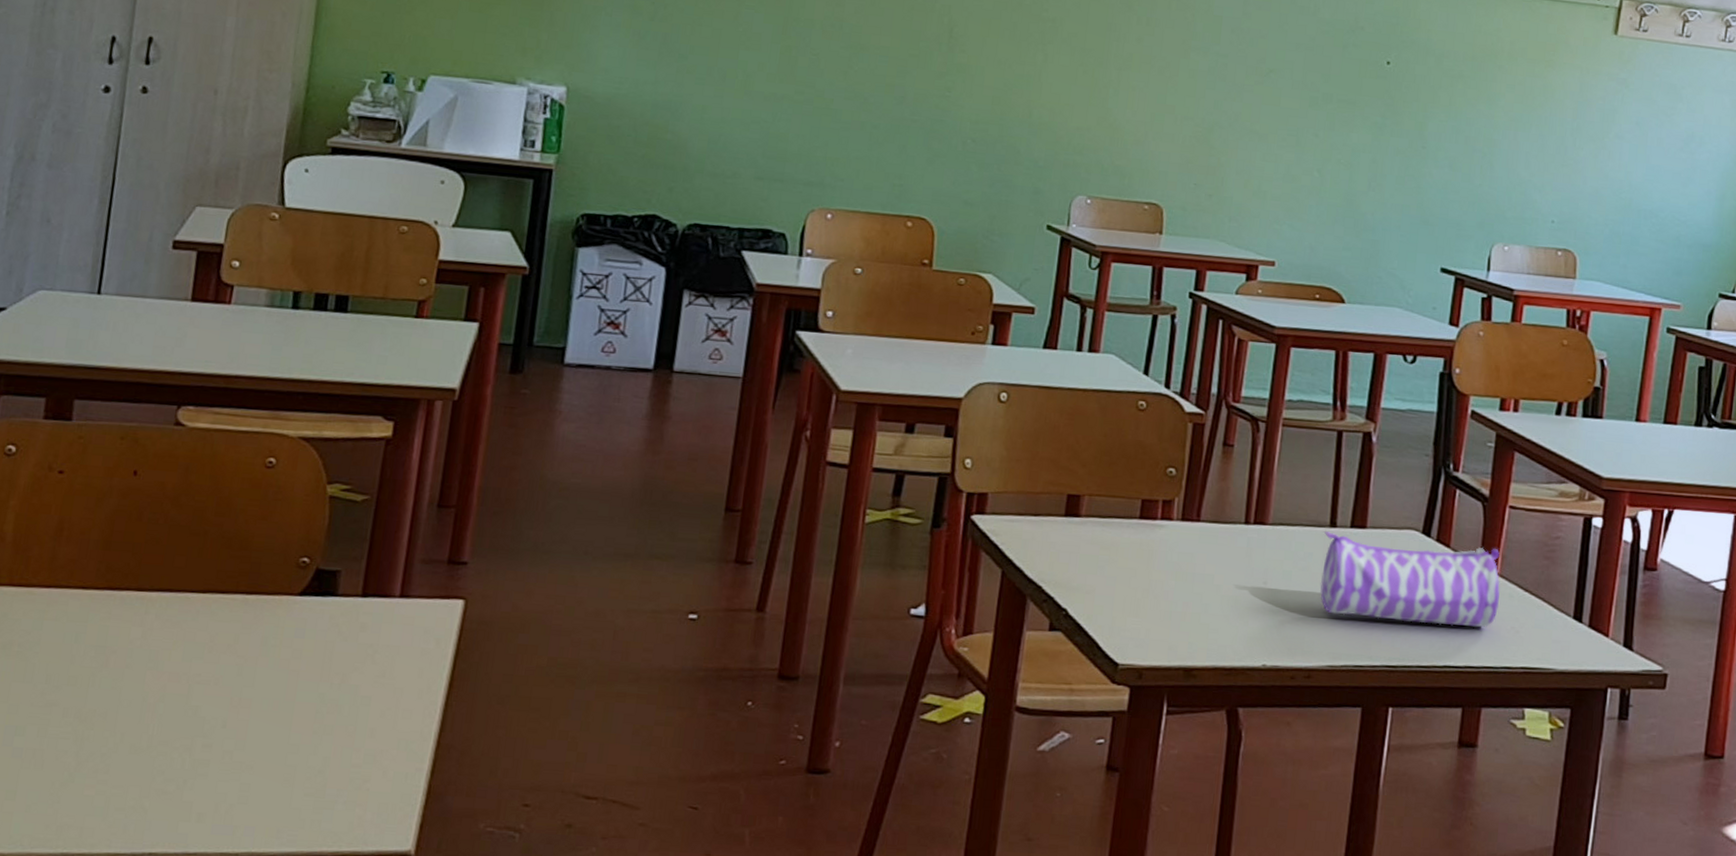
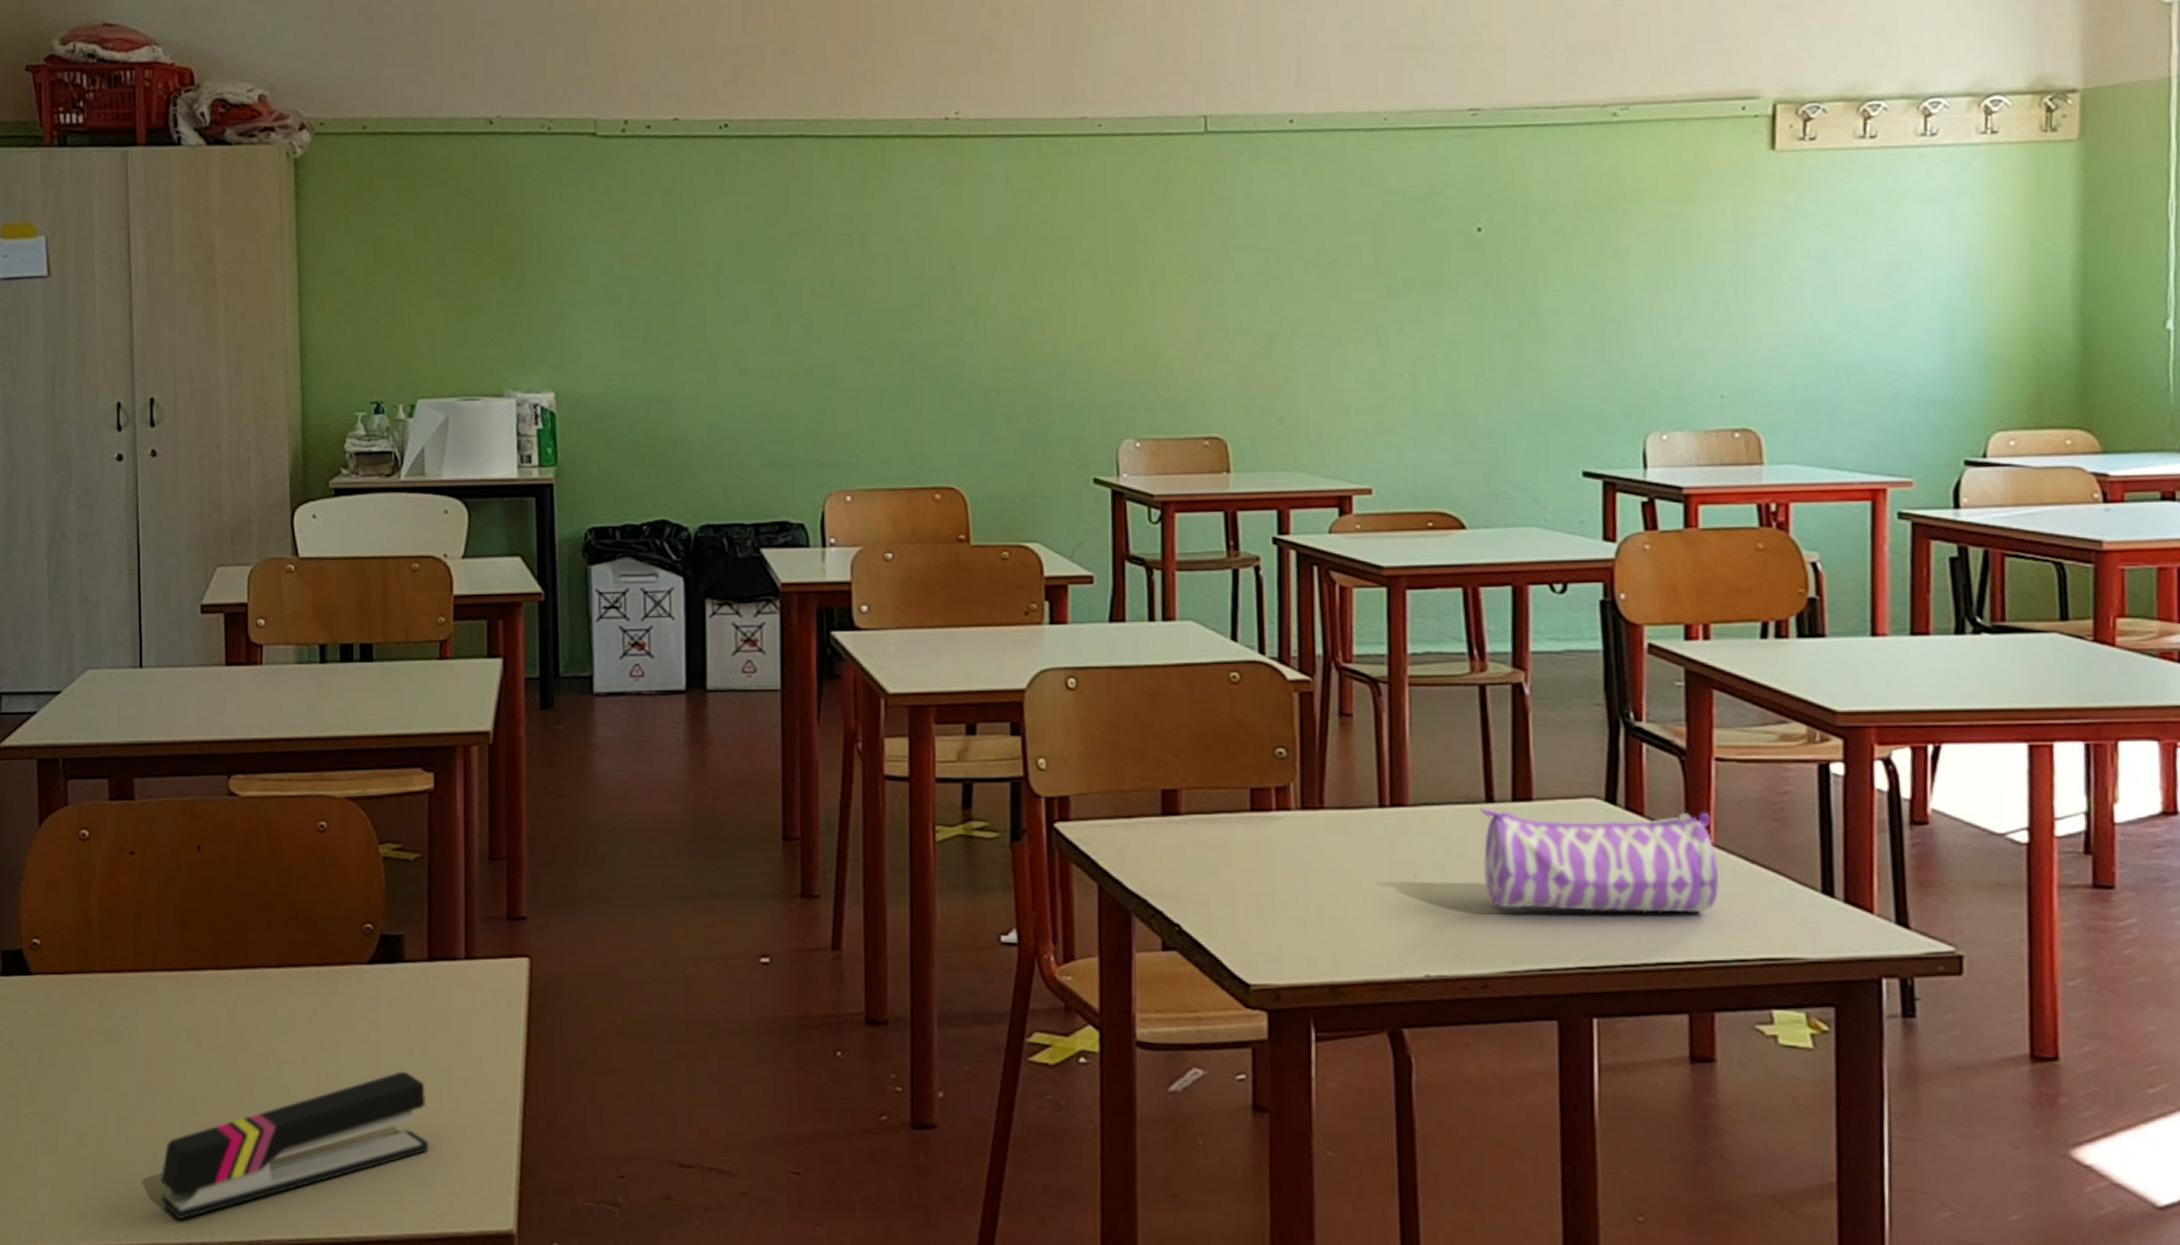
stapler: none [41,698,341,830] -> present [160,1071,430,1219]

